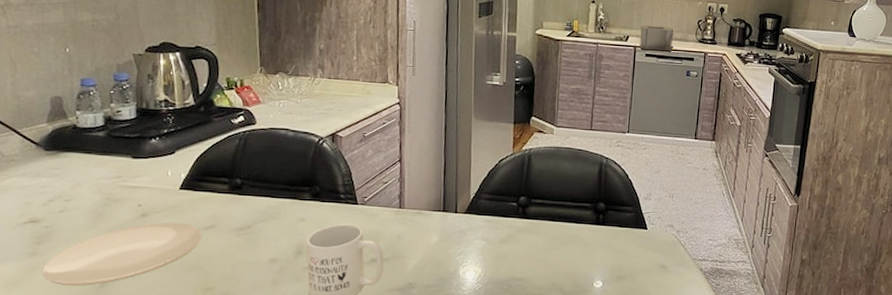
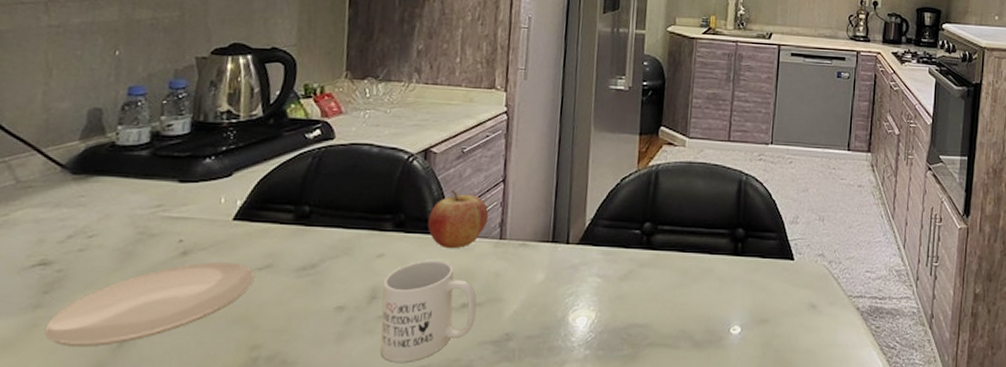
fruit: none [339,167,389,216] -> present [427,189,489,249]
toaster: present [639,25,675,53] -> none [784,21,824,52]

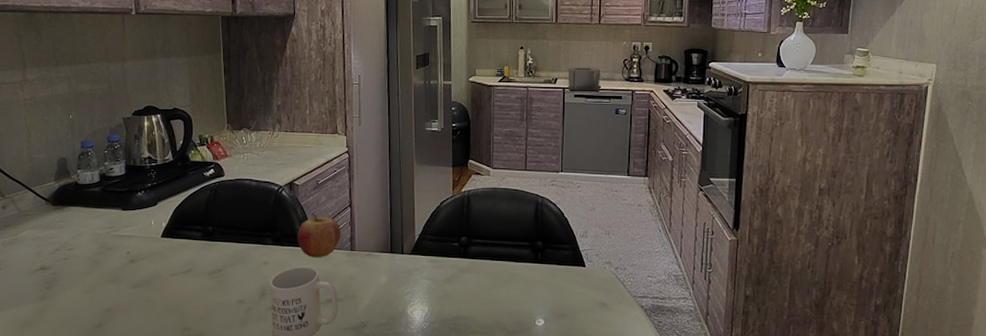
plate: present [44,262,255,347] -> none [50,268,180,327]
toaster: none [784,21,824,52] -> present [568,67,602,93]

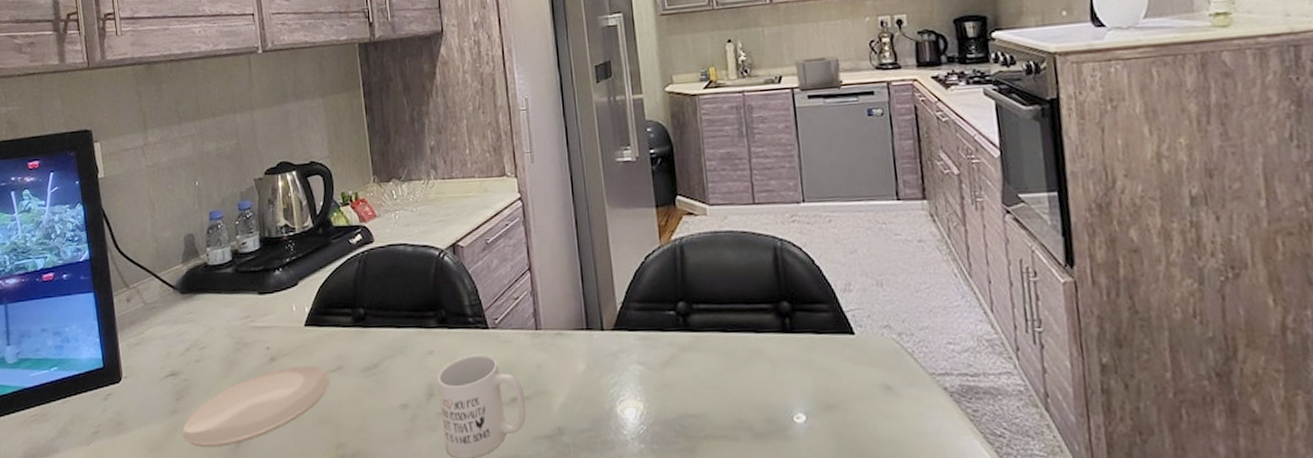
plate: none [50,268,180,327] -> present [182,366,330,448]
fruit: present [297,212,341,258] -> none [467,282,522,343]

